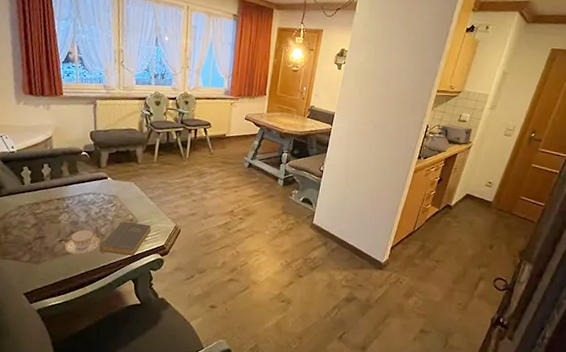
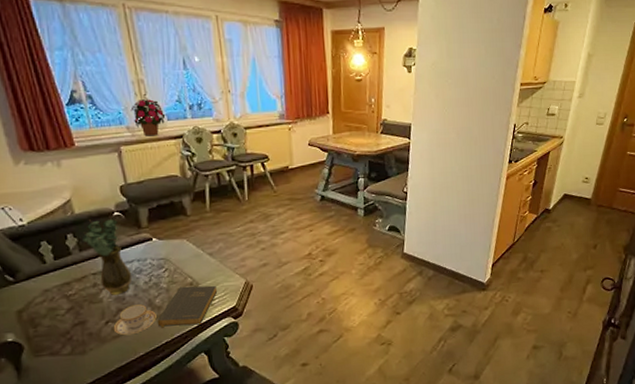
vase: none [55,155,87,220] -> present [82,217,133,295]
potted flower: none [109,64,135,96] -> present [130,98,166,137]
kettle: present [426,127,449,152] -> none [516,125,540,152]
toaster: present [440,124,472,145] -> none [528,119,562,142]

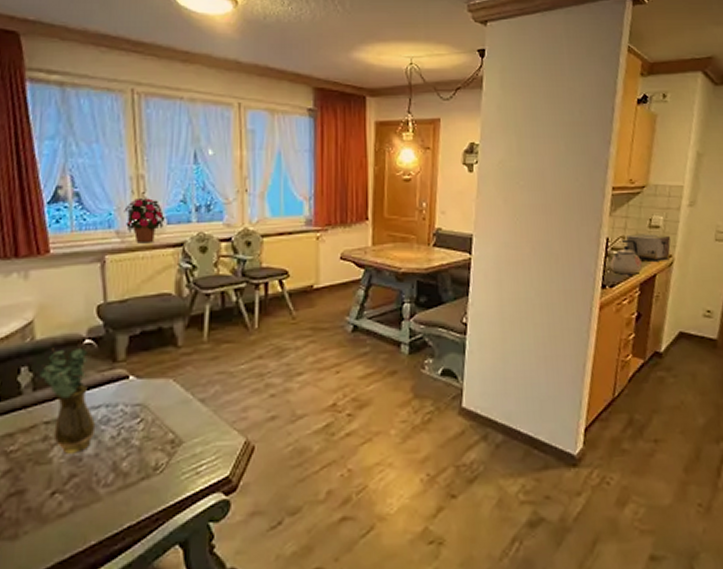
teacup: present [113,304,157,336] -> none [60,468,121,514]
book: present [157,285,217,328] -> none [120,444,205,505]
kettle: none [516,125,540,152] -> present [610,239,642,275]
toaster: none [528,119,562,142] -> present [625,233,671,261]

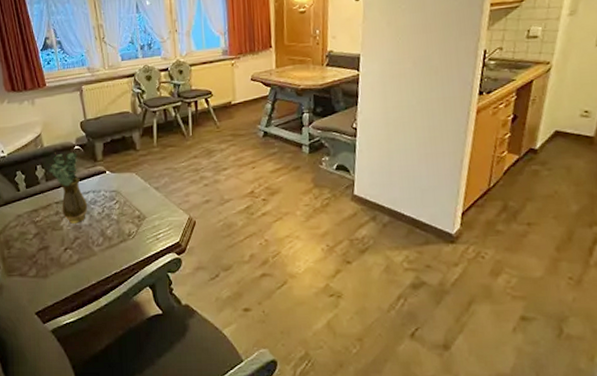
potted flower: present [124,197,166,244] -> none [91,41,120,76]
kettle: present [610,239,642,275] -> none [487,50,519,82]
toaster: present [625,233,671,261] -> none [503,43,549,69]

